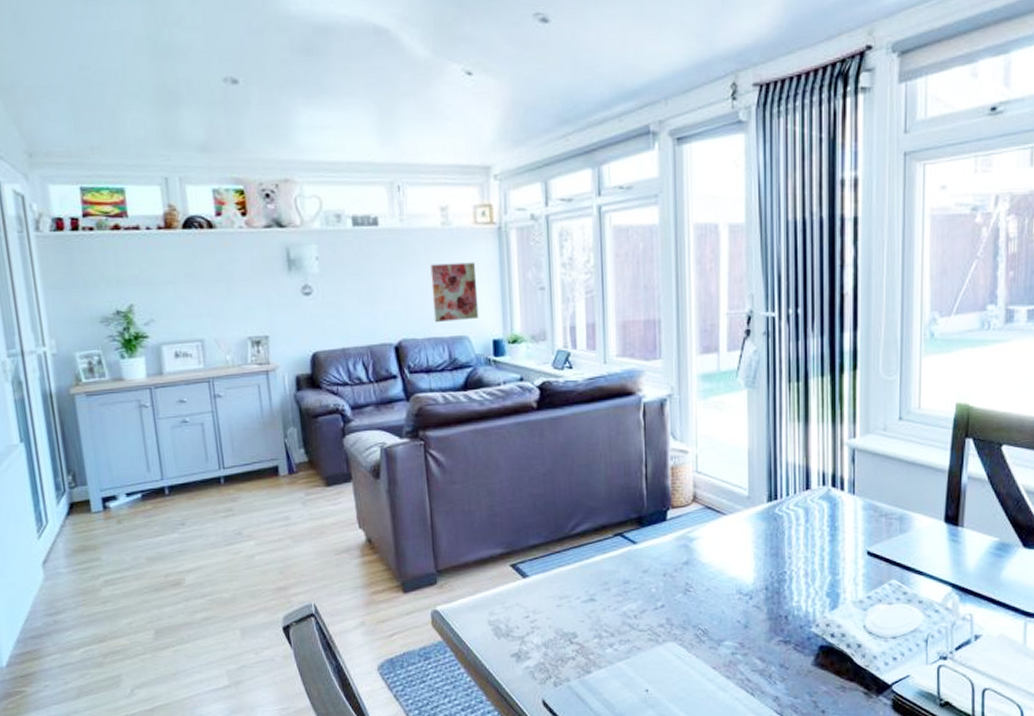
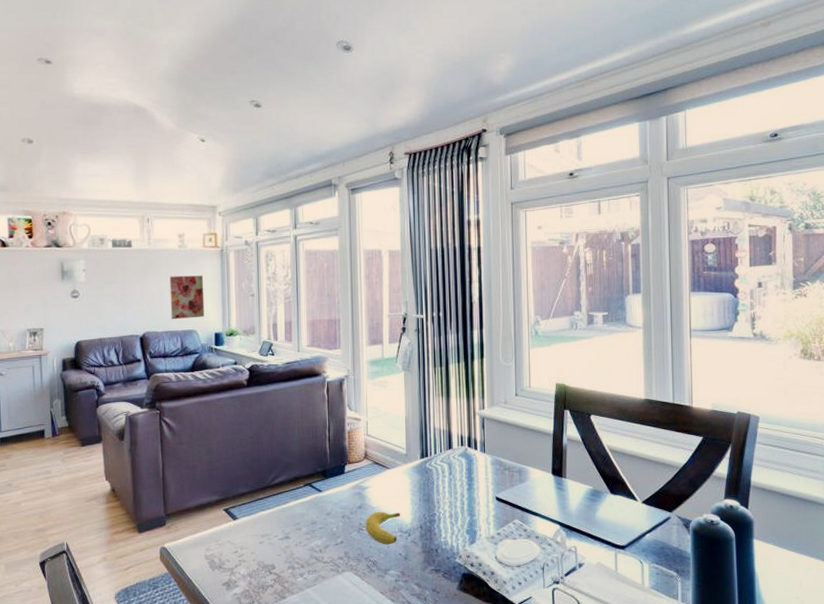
fruit: none [693,568,739,610] -> present [365,511,400,545]

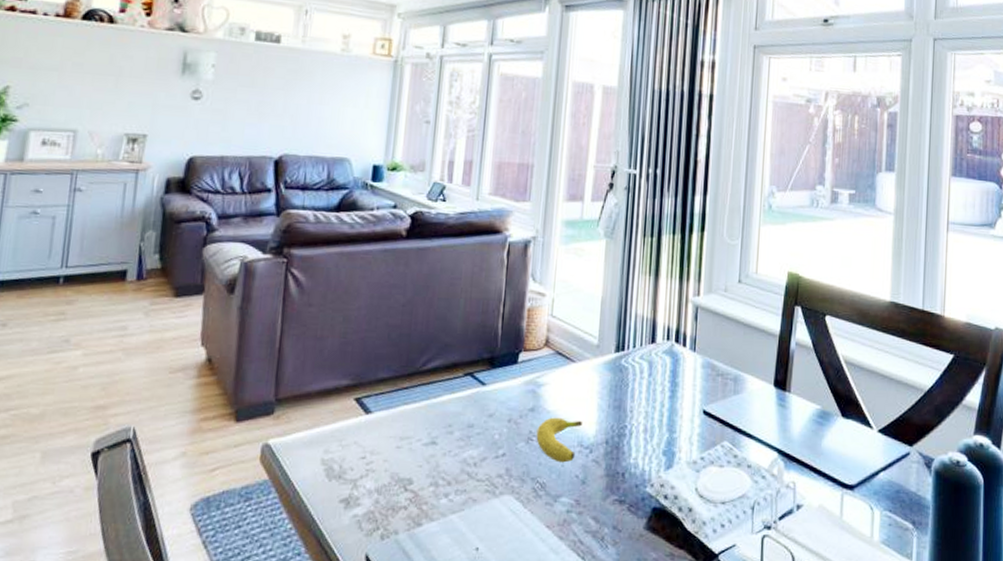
wall art: present [169,275,205,320] -> none [318,86,368,143]

